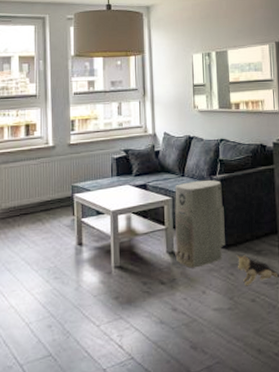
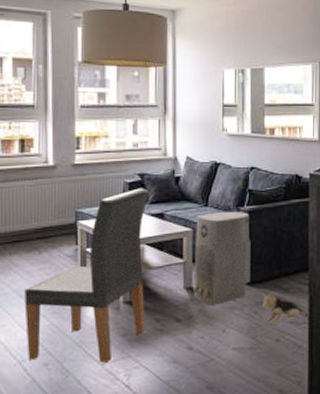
dining chair: none [31,162,134,324] -> present [24,188,150,363]

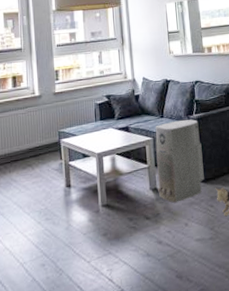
dining chair: present [24,188,150,363] -> none [23,107,121,261]

